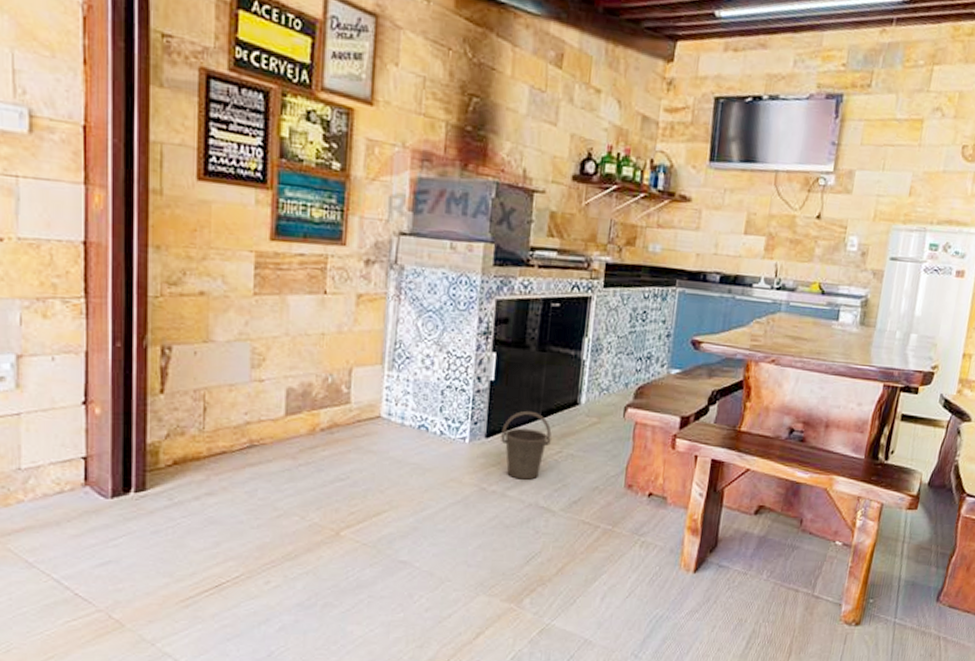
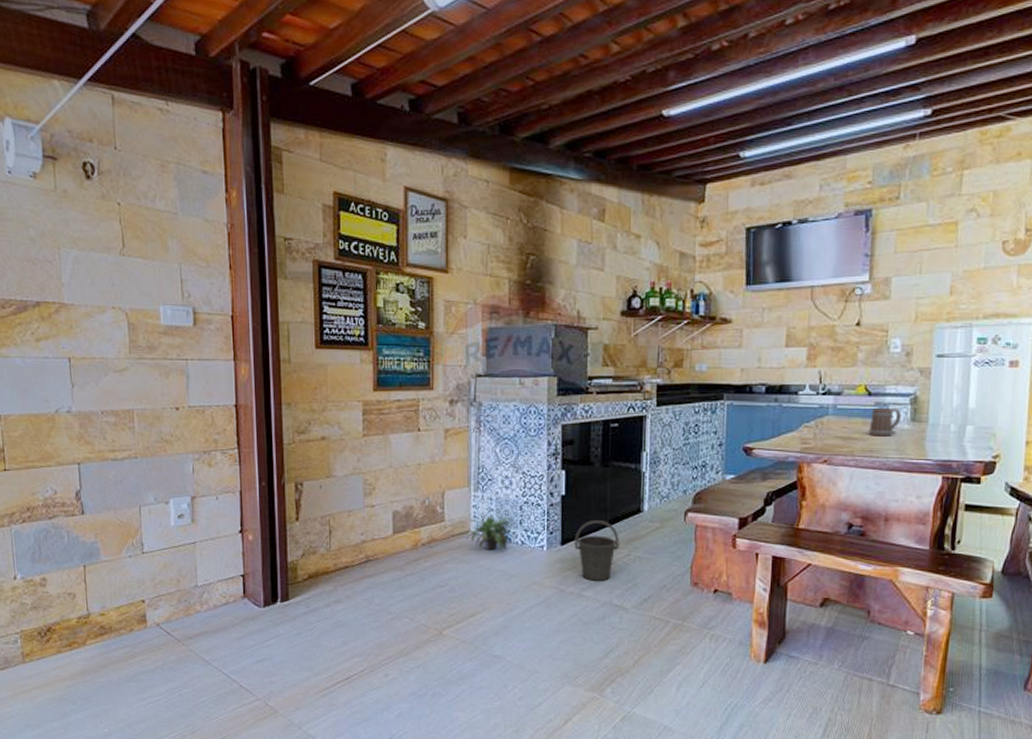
potted plant: none [375,401,432,441] -> present [466,517,513,551]
beer mug: none [817,307,852,341] -> present [868,407,901,438]

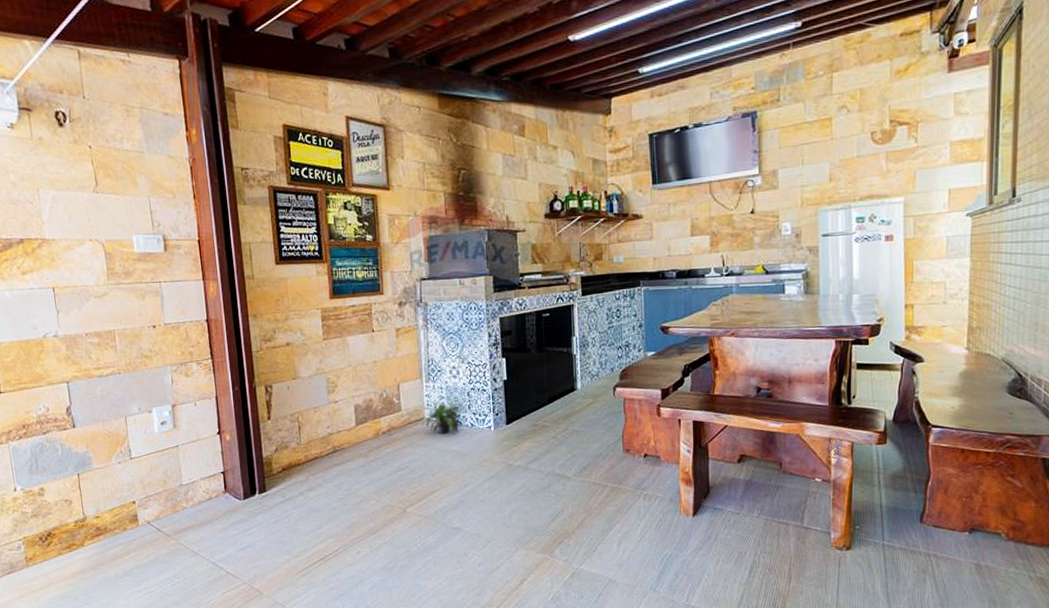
bucket: present [575,519,619,581] -> none [518,399,558,455]
beer mug: present [868,407,901,438] -> none [768,283,796,310]

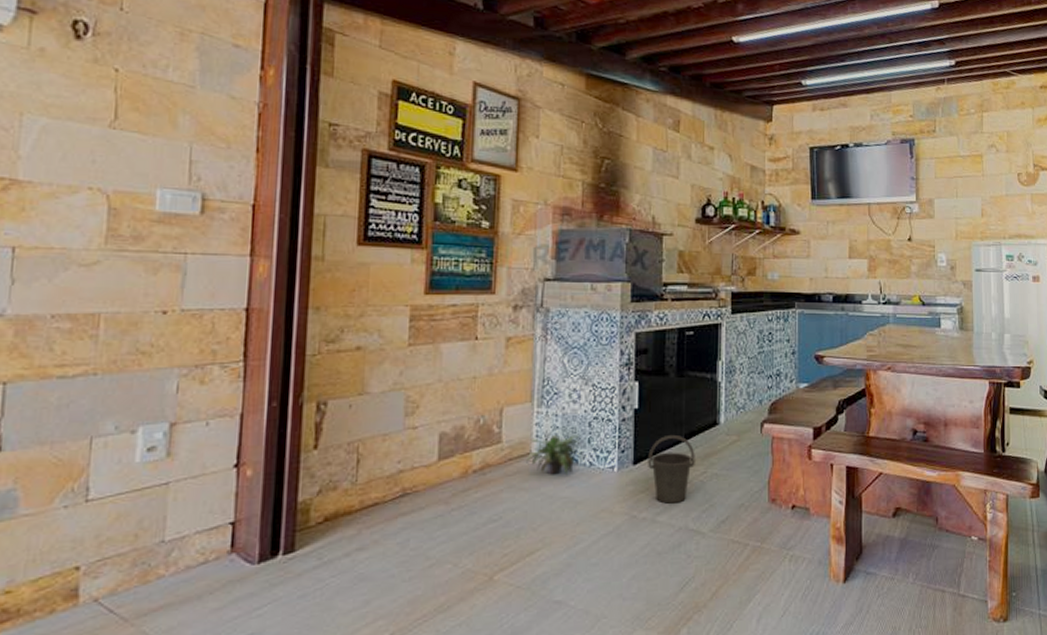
bucket: none [518,399,558,455] -> present [648,434,695,504]

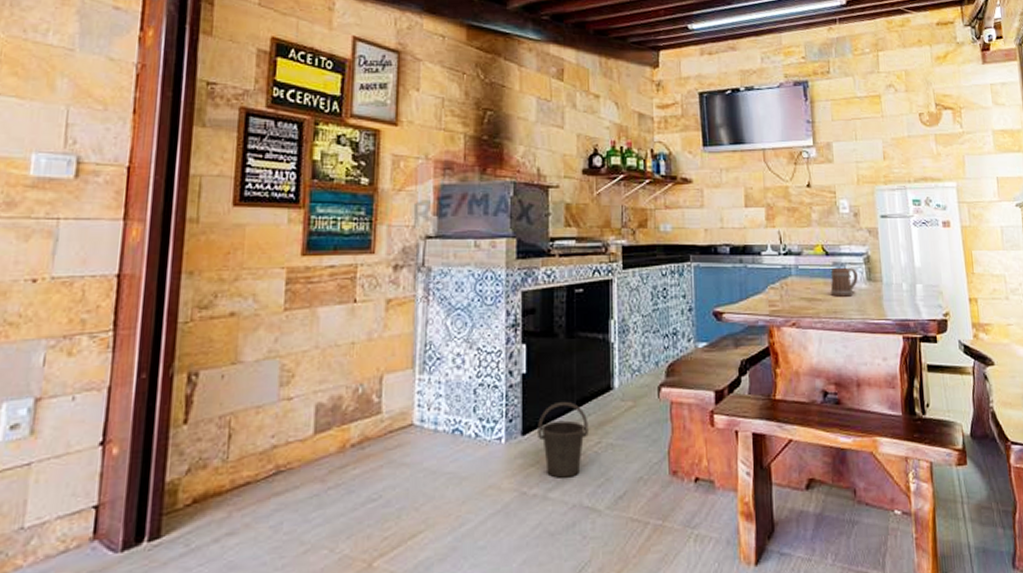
potted plant: present [526,435,581,475] -> none [408,403,465,448]
beer mug: none [925,316,951,345] -> present [830,267,858,298]

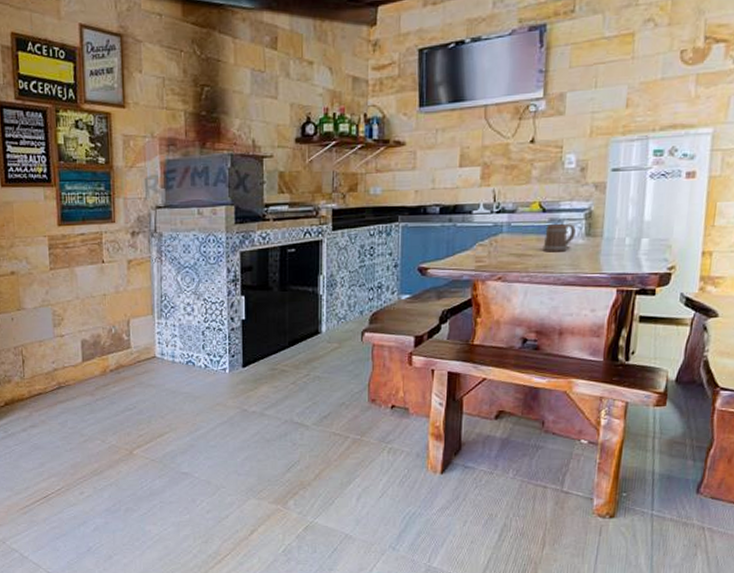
bucket: present [538,401,589,478] -> none [256,342,299,400]

